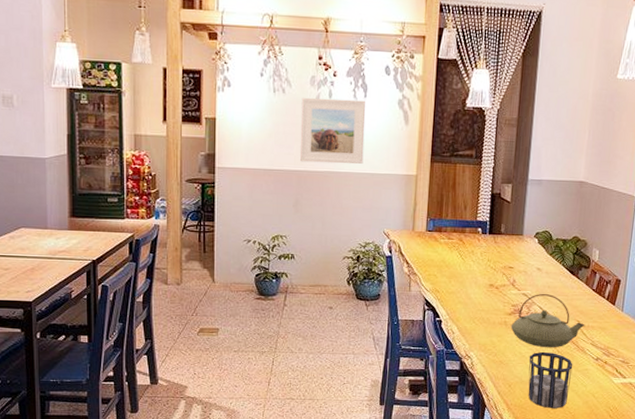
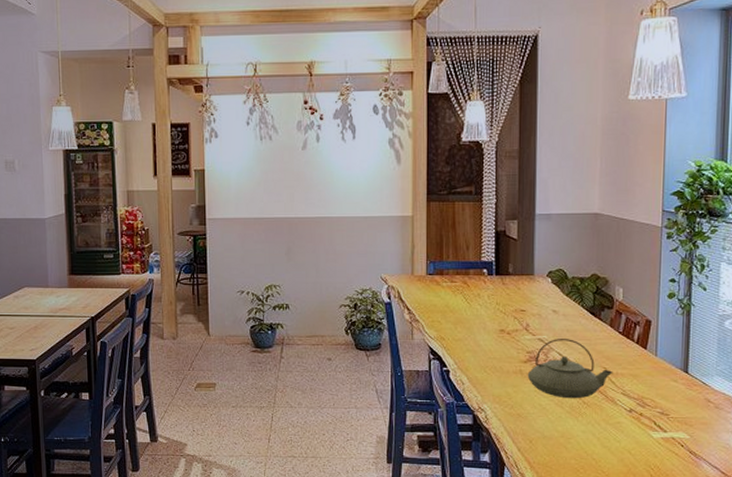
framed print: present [300,97,366,164] -> none [289,142,356,209]
cup: present [528,352,573,408] -> none [550,404,603,467]

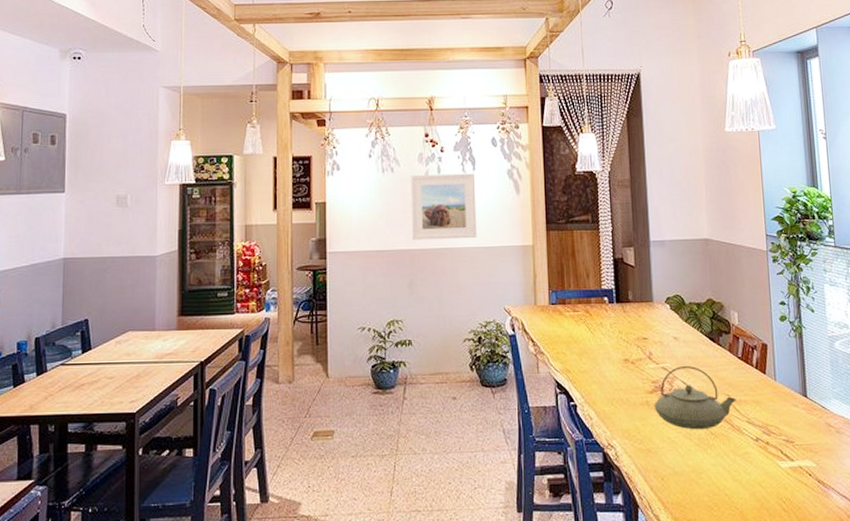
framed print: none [289,142,356,209] -> present [410,173,477,240]

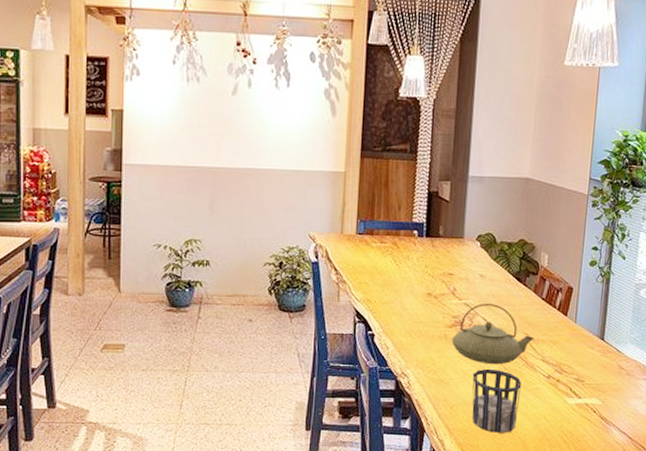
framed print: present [410,173,477,240] -> none [216,86,289,160]
cup: none [679,435,732,504] -> present [472,369,522,433]

